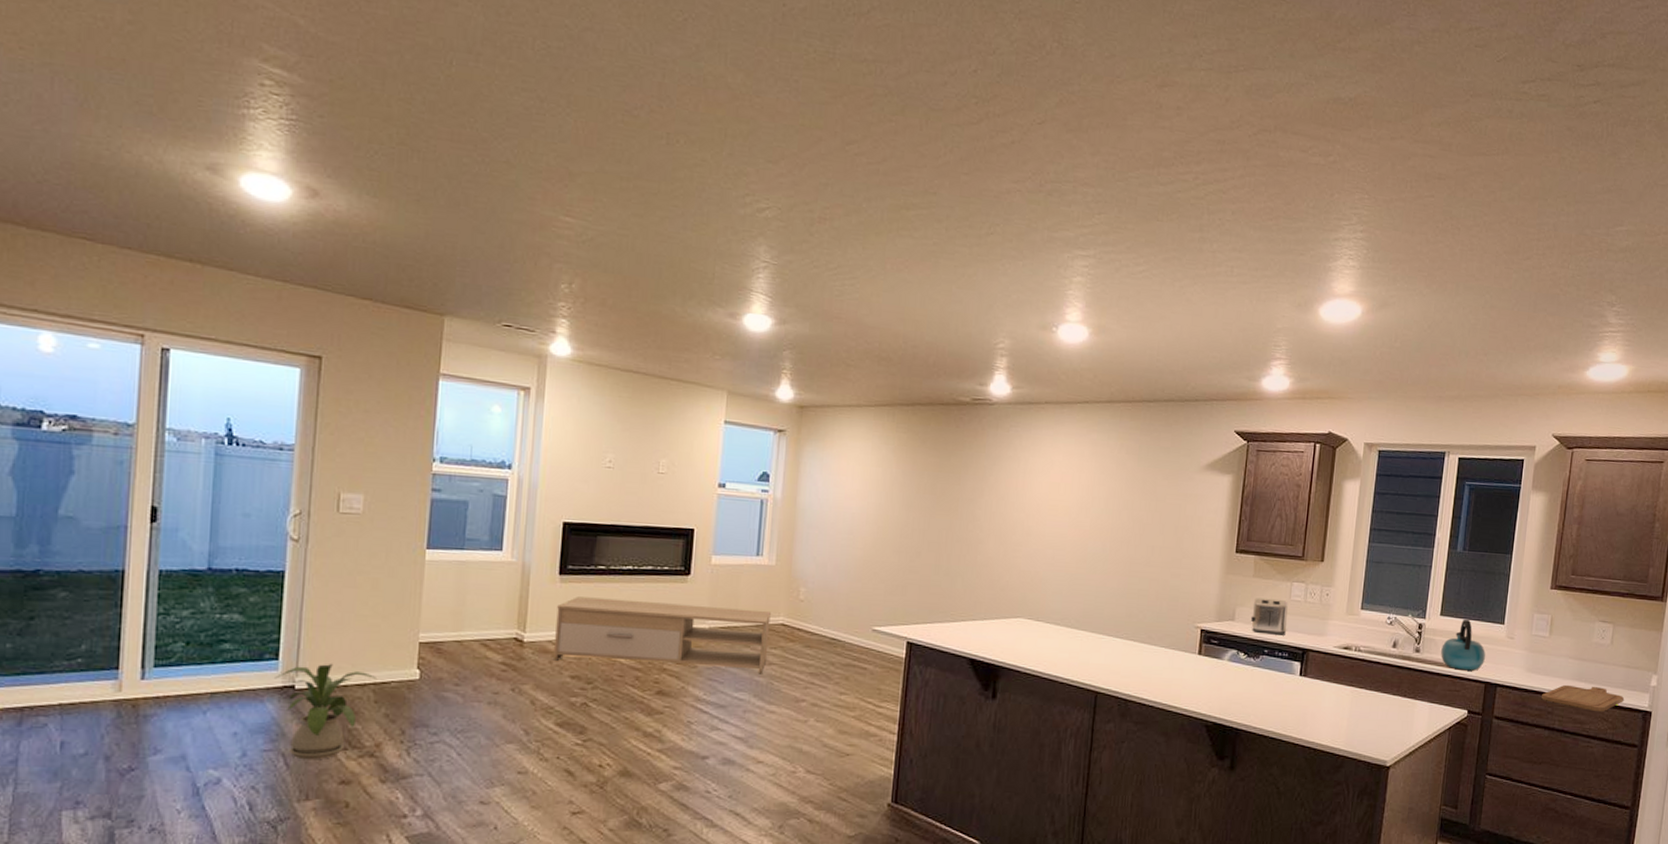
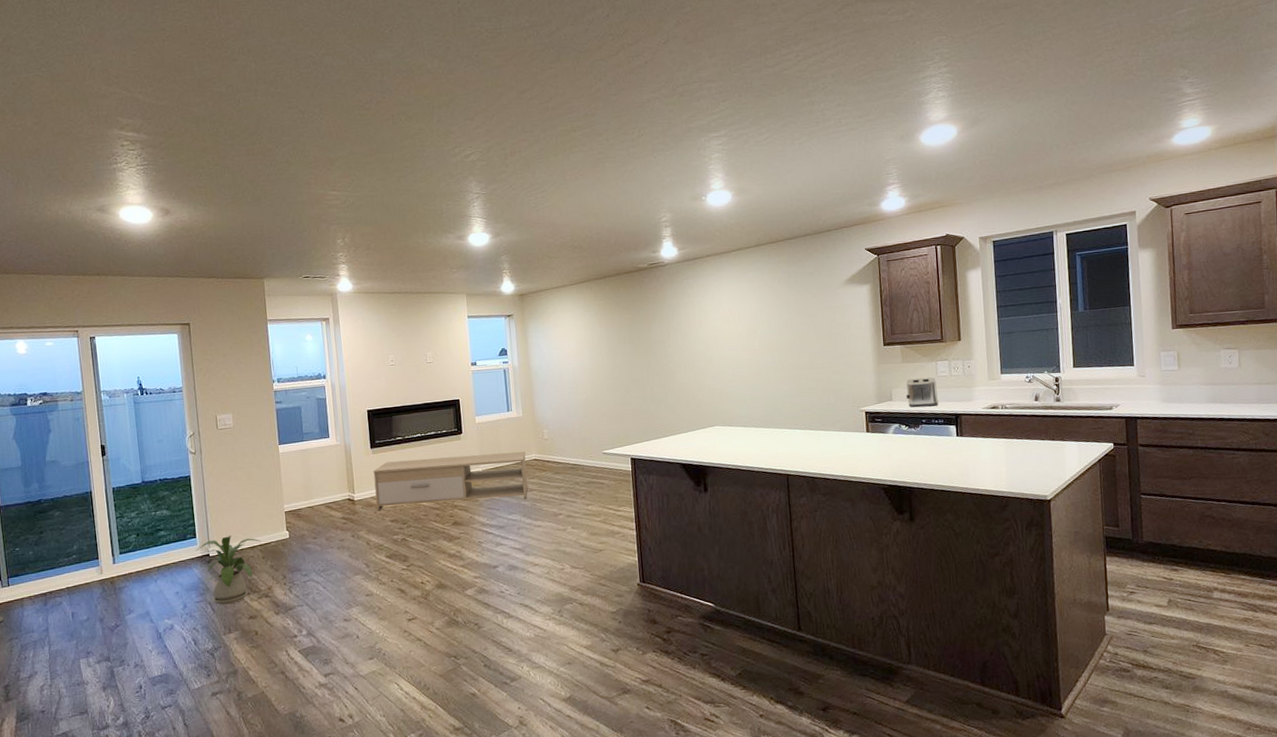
kettle: present [1441,619,1486,671] -> none [1079,366,1122,410]
chopping board: present [1541,684,1624,713] -> none [1181,405,1261,427]

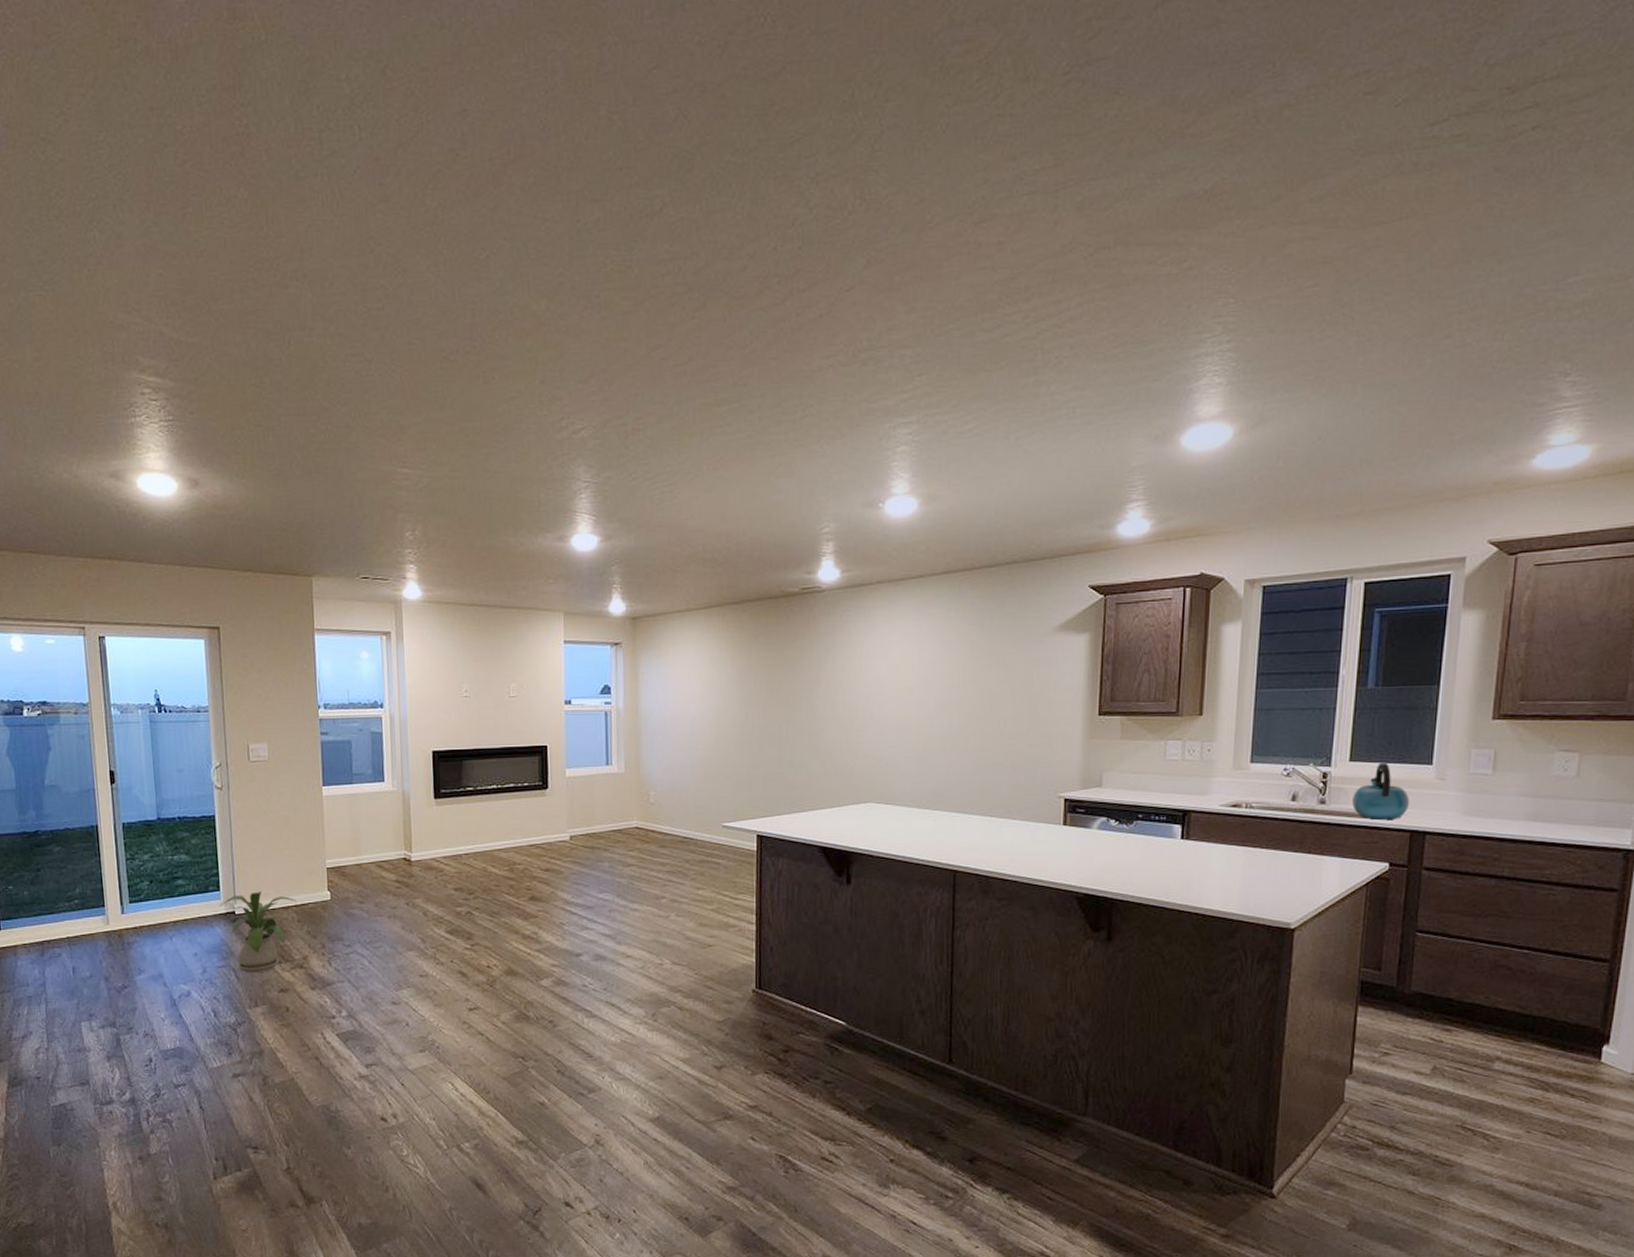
tv stand: present [373,451,528,511] -> none [436,816,626,876]
toaster: present [906,377,938,408] -> none [1120,760,1163,798]
kettle: none [1079,366,1122,410] -> present [1352,762,1410,819]

